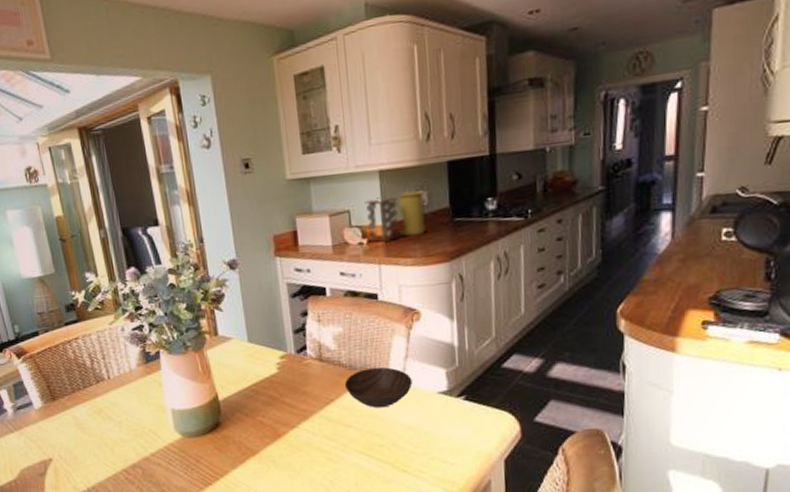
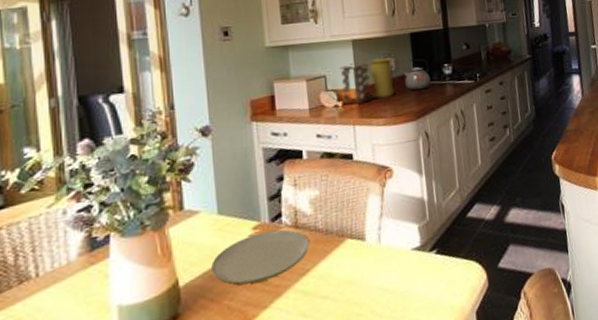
plate: none [245,361,334,406] -> present [211,229,310,285]
bowl: present [344,367,413,408] -> none [320,228,388,273]
kettle: none [437,191,470,229] -> present [403,58,431,91]

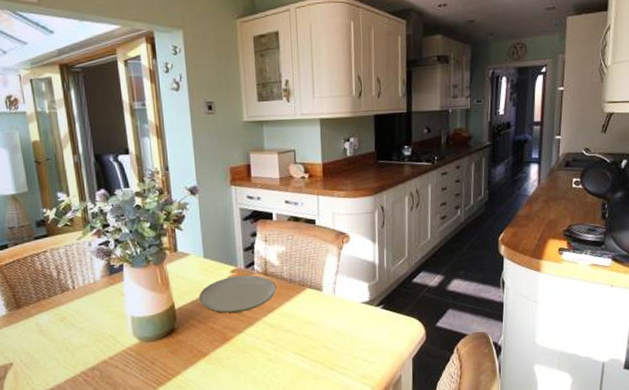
spice rack: present [339,63,372,105] -> none [307,140,335,177]
canister: present [369,57,395,99] -> none [334,136,356,173]
kettle: present [403,58,431,91] -> none [365,139,391,169]

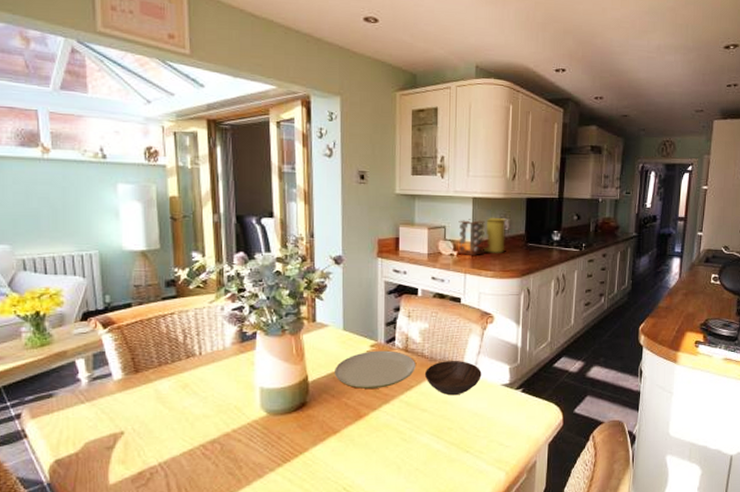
bowl: none [285,281,341,316] -> present [424,361,482,396]
spice rack: none [307,140,335,177] -> present [458,219,485,255]
canister: none [334,136,356,173] -> present [483,217,506,253]

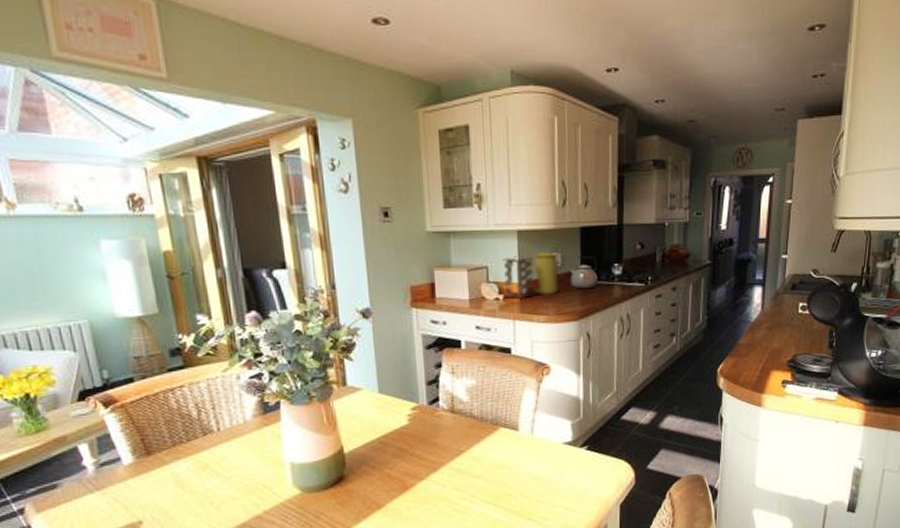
plate: present [335,350,416,389] -> none [373,412,465,458]
bowl: present [424,361,482,396] -> none [475,419,540,459]
kettle: none [515,221,541,251] -> present [569,255,599,290]

